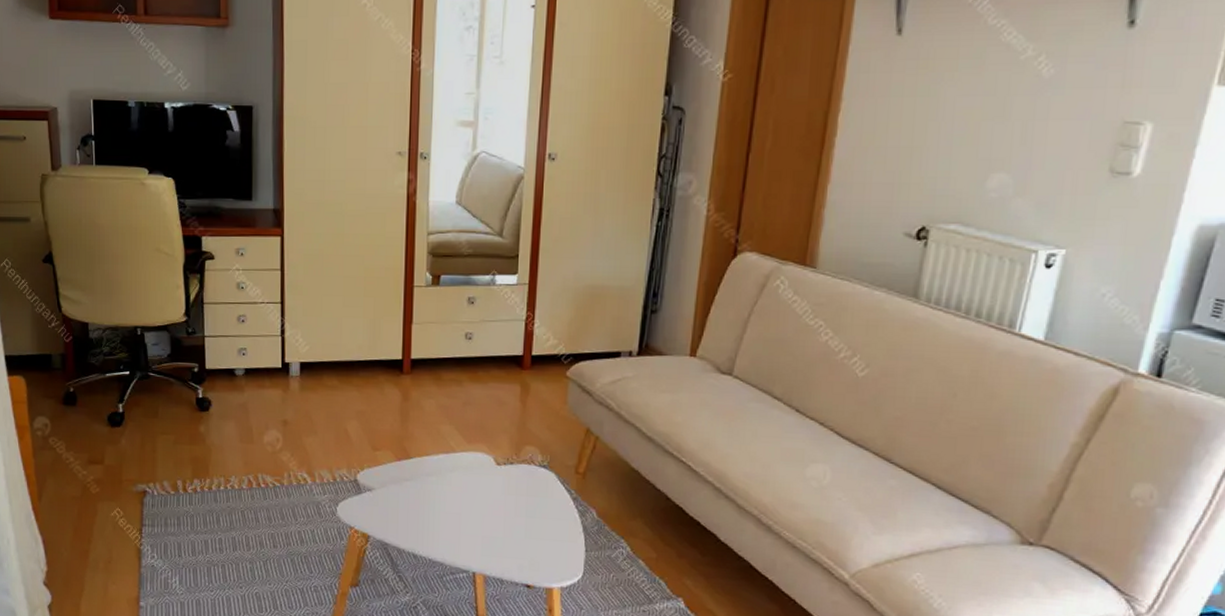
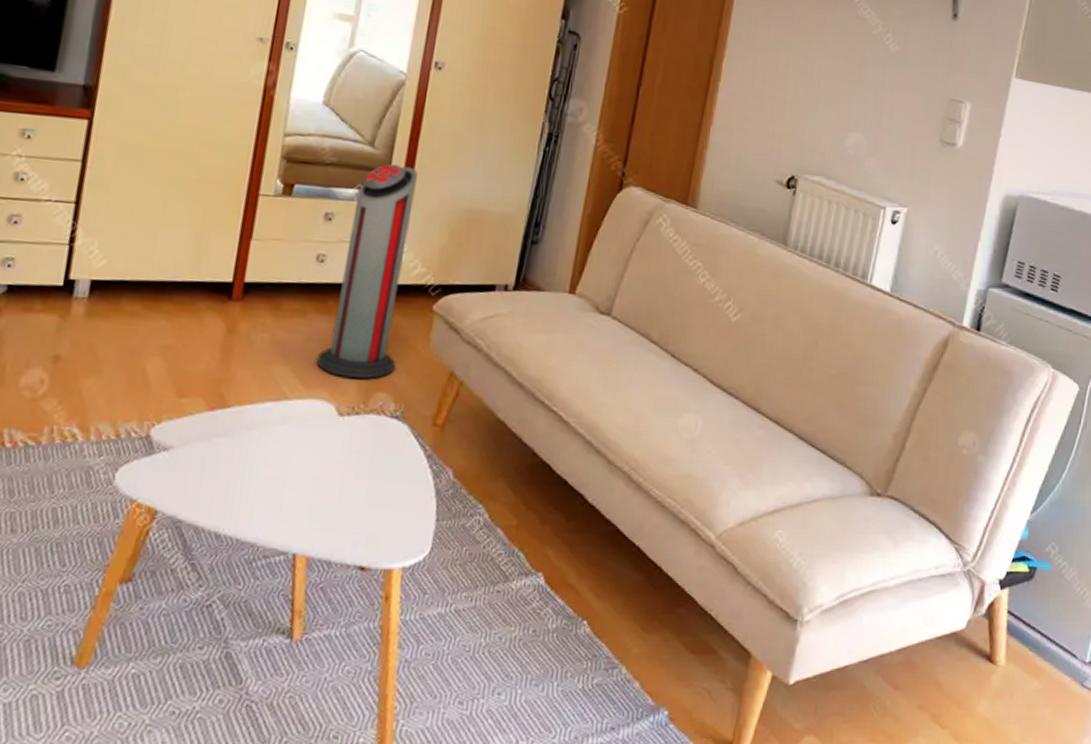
air purifier: none [475,250,542,435] -> present [317,163,418,379]

